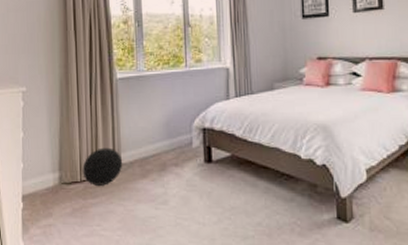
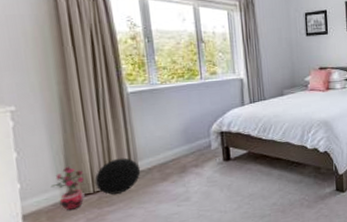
potted plant: none [46,150,73,198] -> present [50,166,85,211]

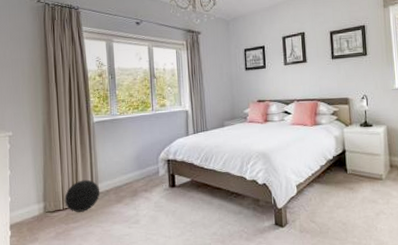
potted plant: present [50,166,85,211] -> none [32,184,56,224]

